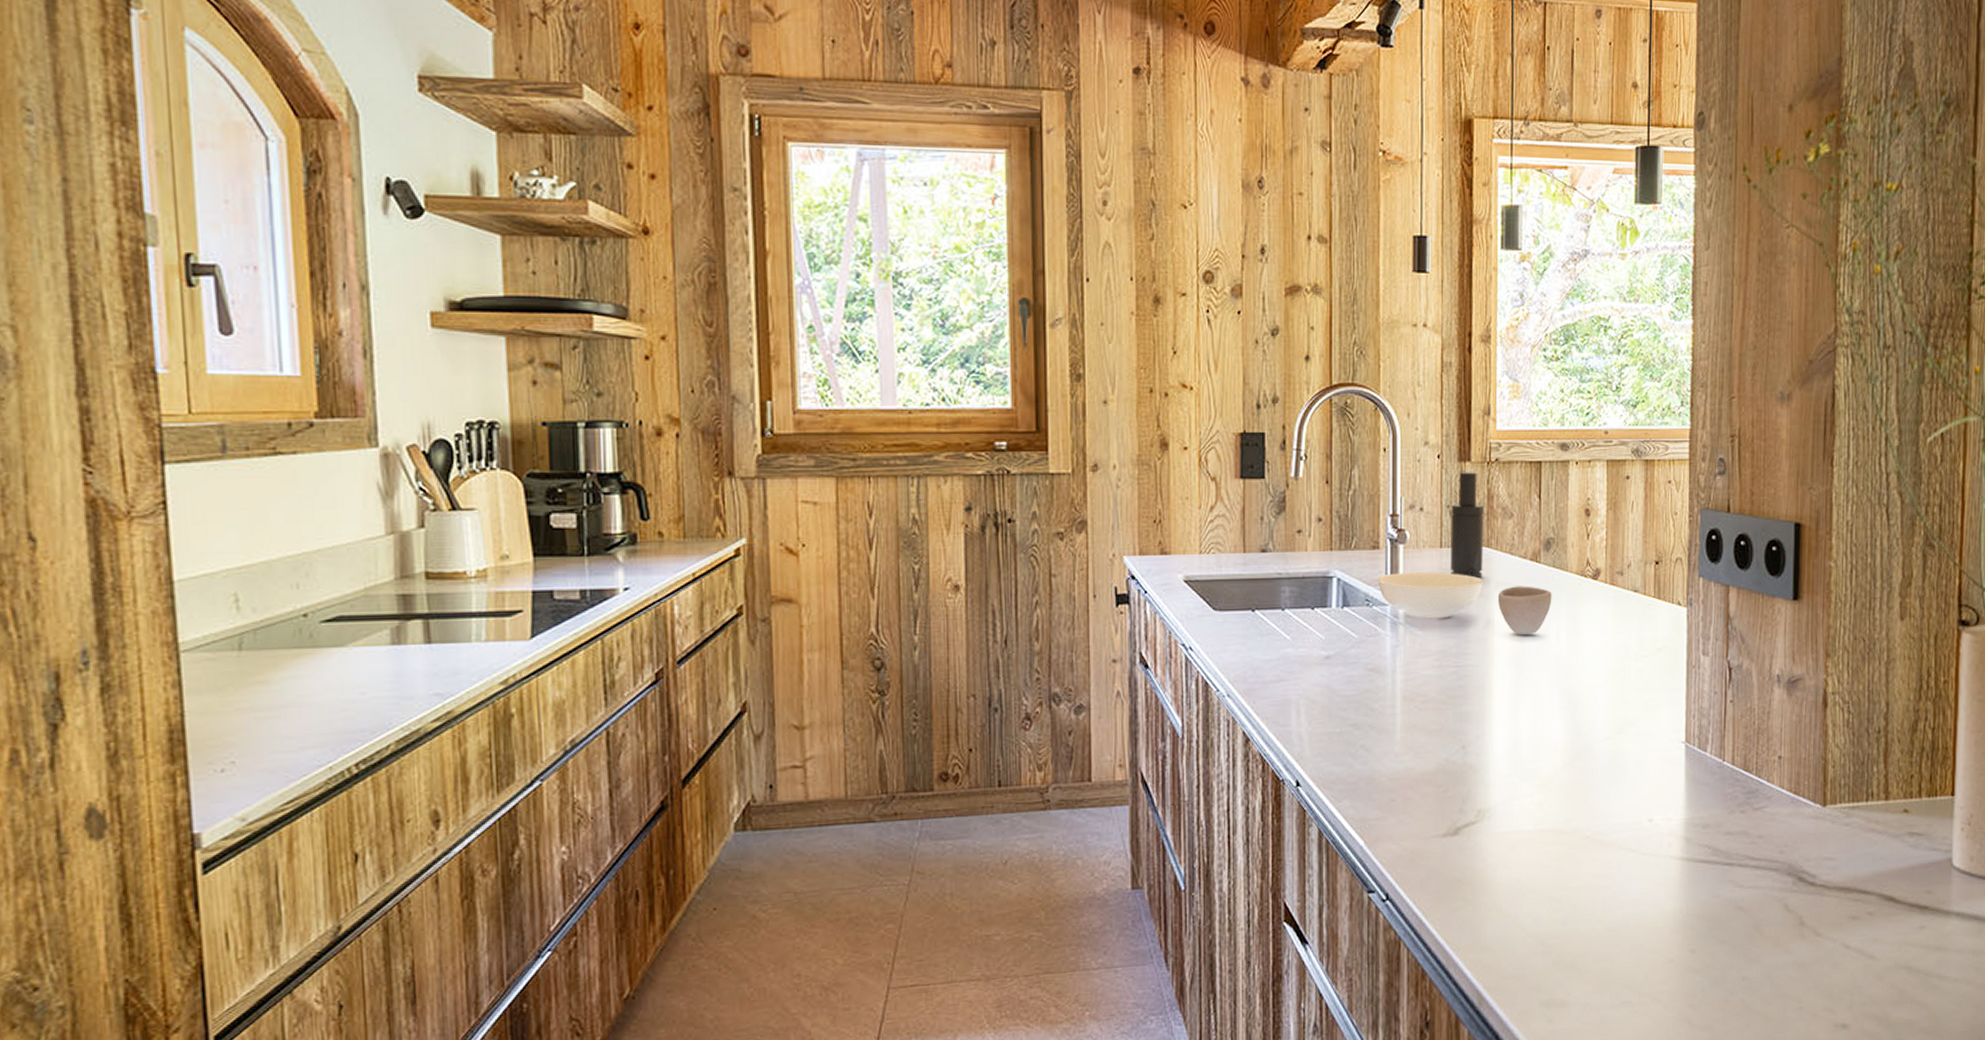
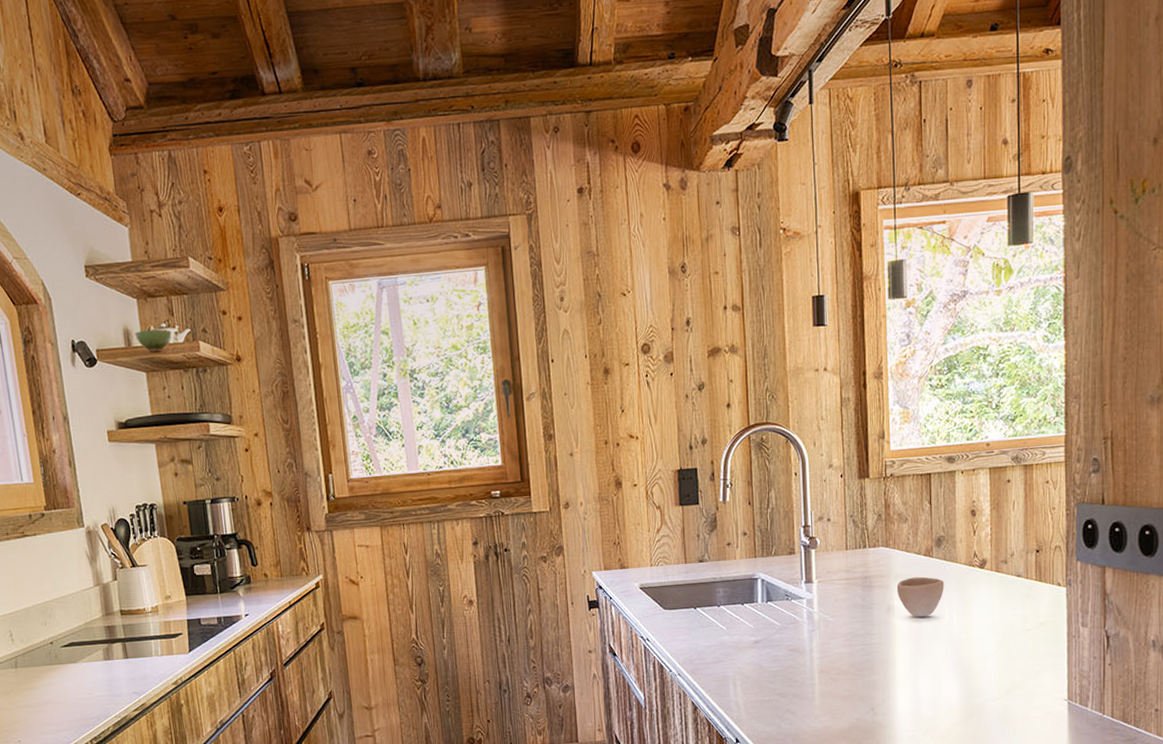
bowl: none [487,176,547,211] -> present [134,329,172,354]
bowl: present [1377,572,1484,619] -> none [794,570,885,608]
soap dispenser: present [1451,472,1484,578] -> none [854,486,884,573]

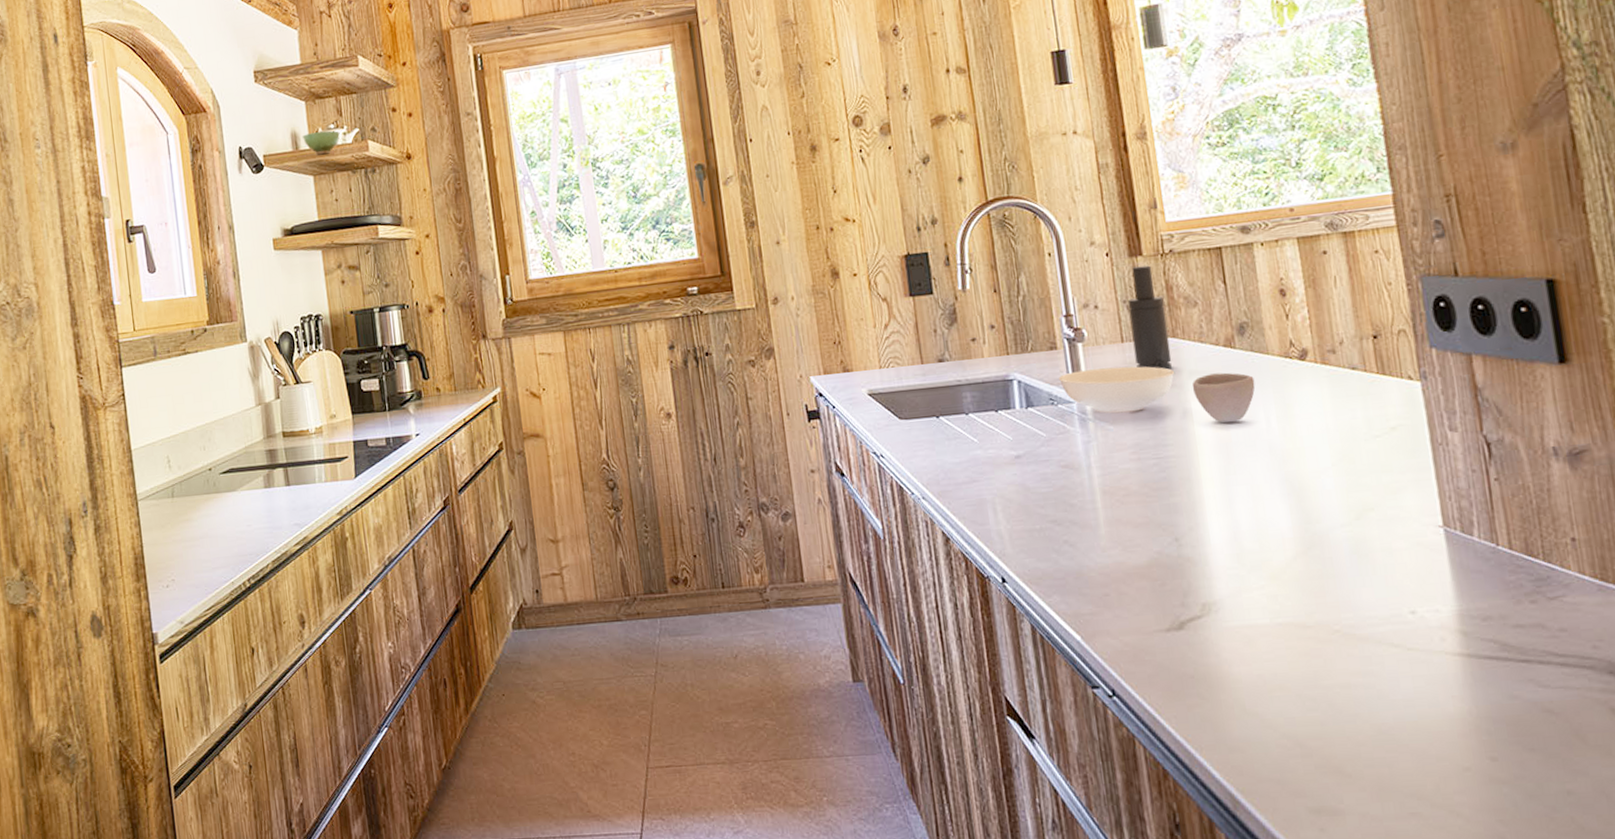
bowl: none [794,570,885,608] -> present [1059,366,1175,414]
soap dispenser: none [854,486,884,573] -> present [1127,265,1173,369]

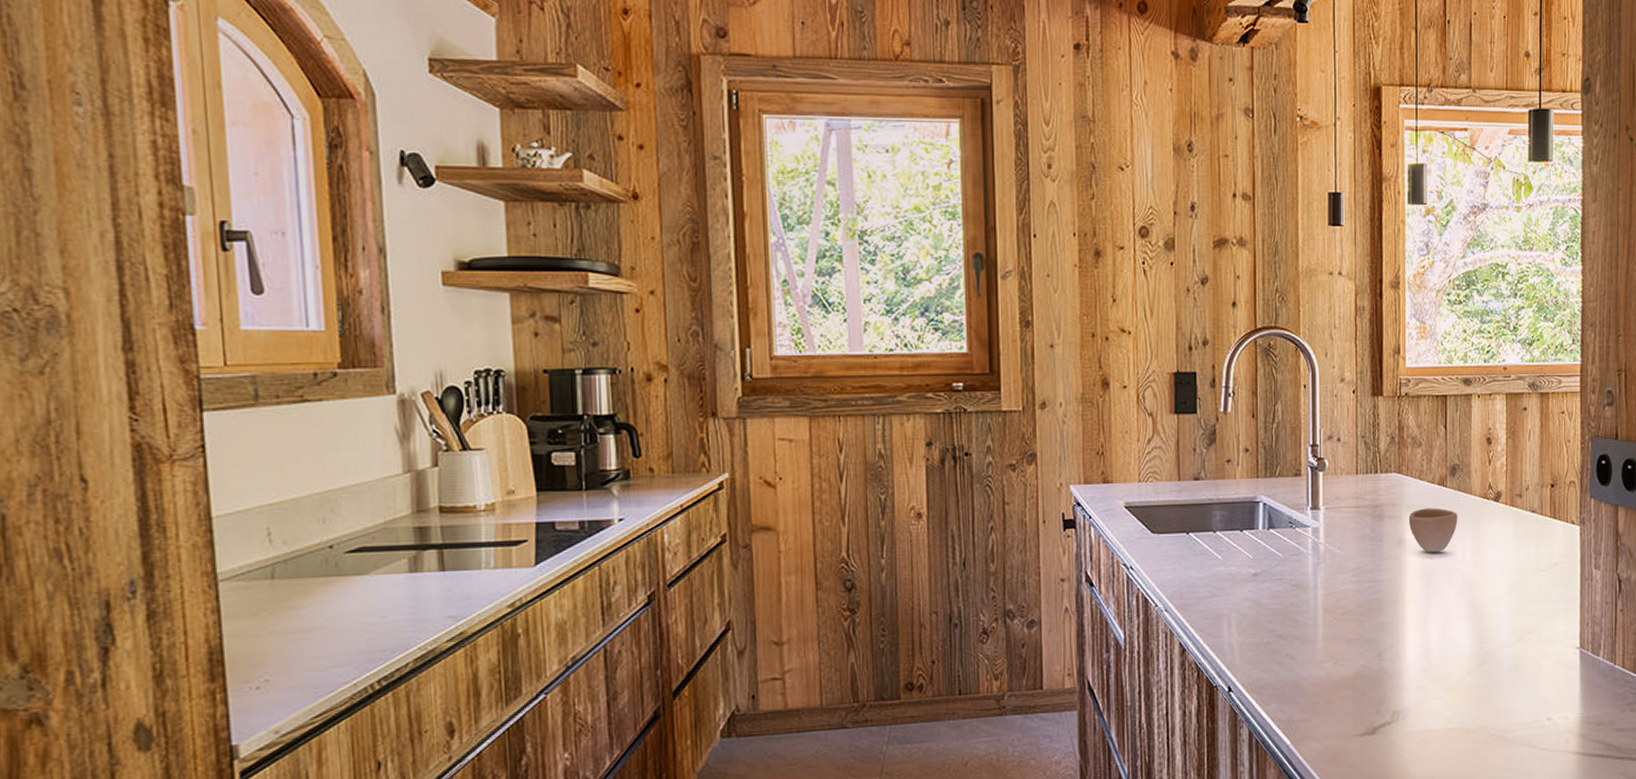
bowl: present [302,130,340,156] -> none [492,148,546,179]
bowl: present [1059,366,1175,414] -> none [1300,496,1396,539]
soap dispenser: present [1127,265,1173,369] -> none [1365,405,1395,501]

